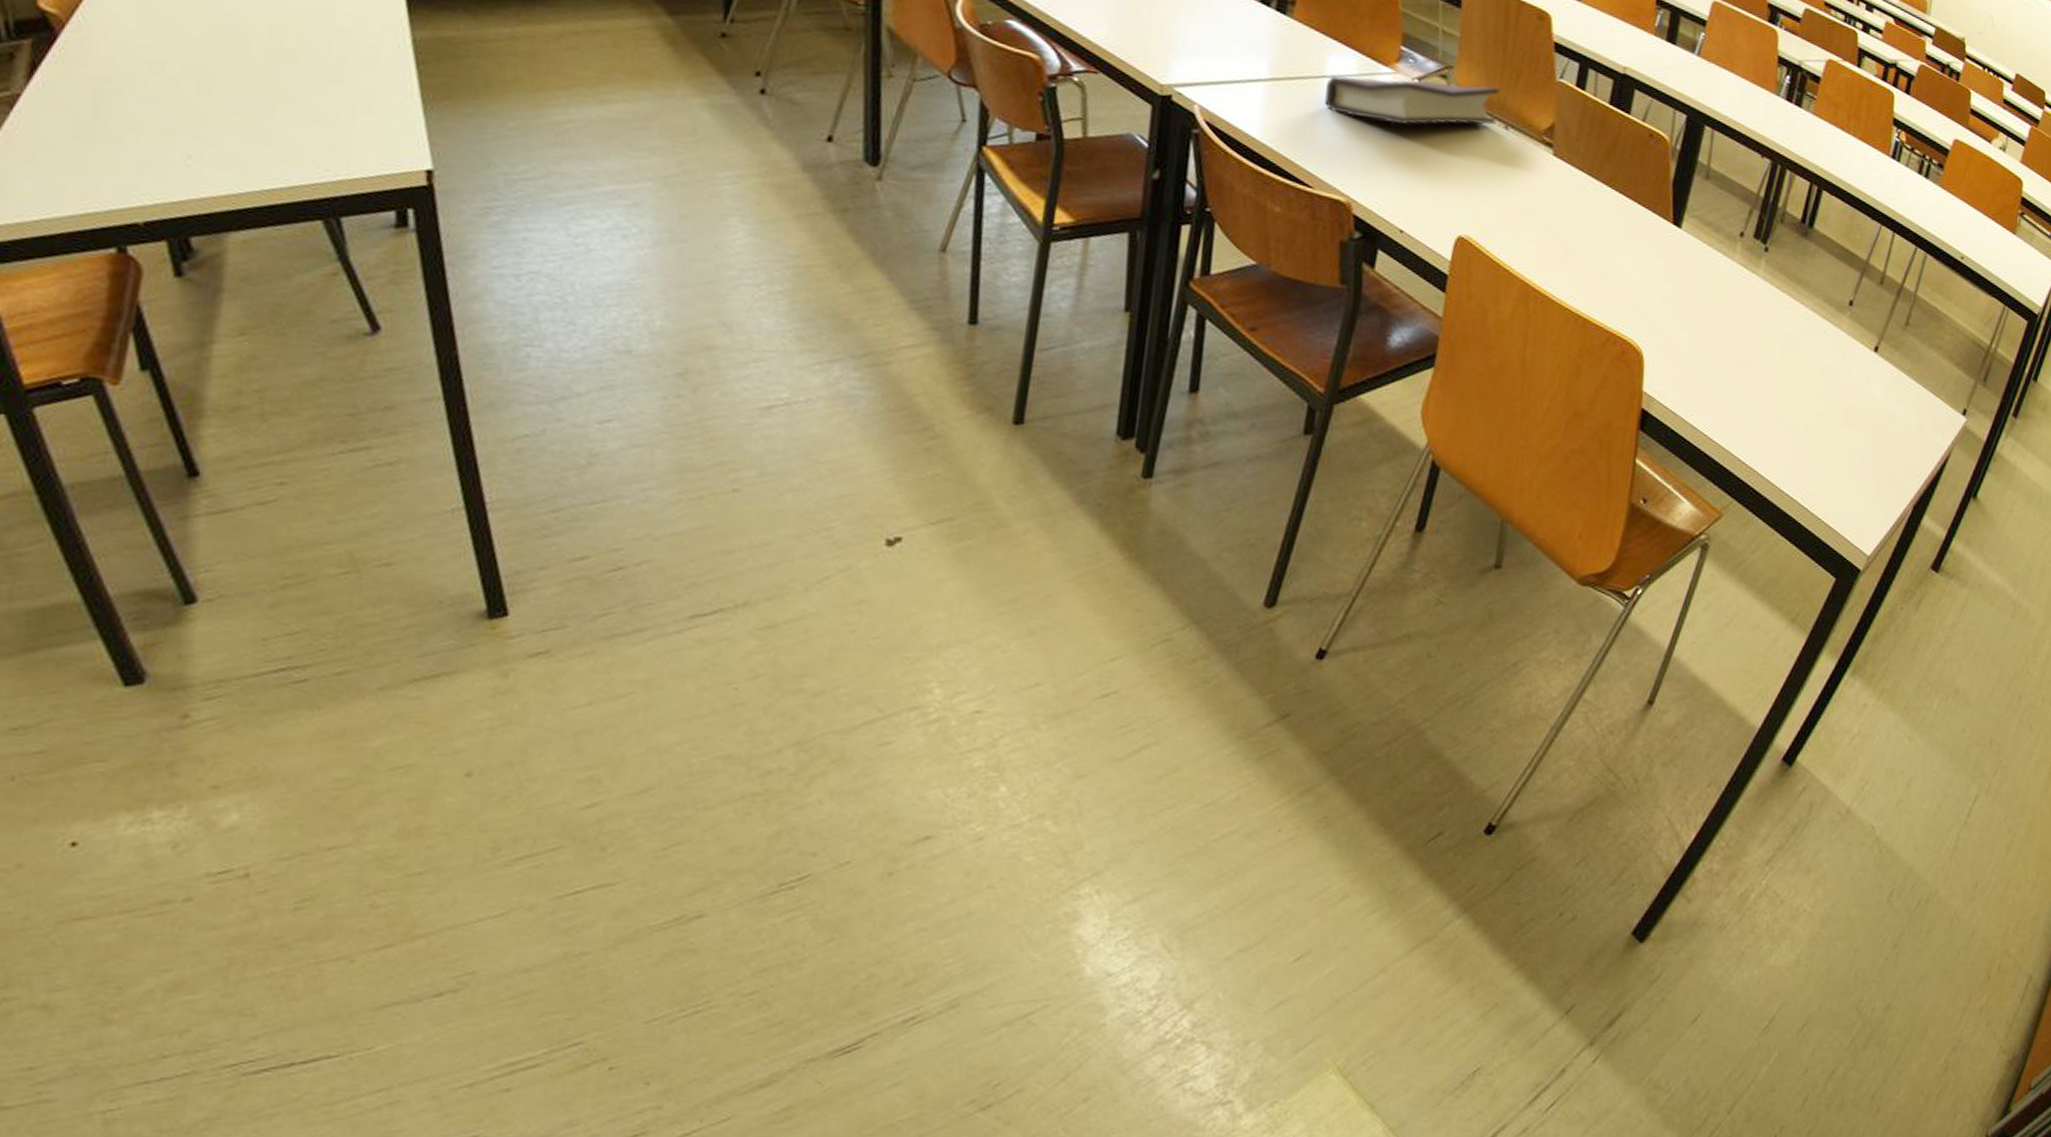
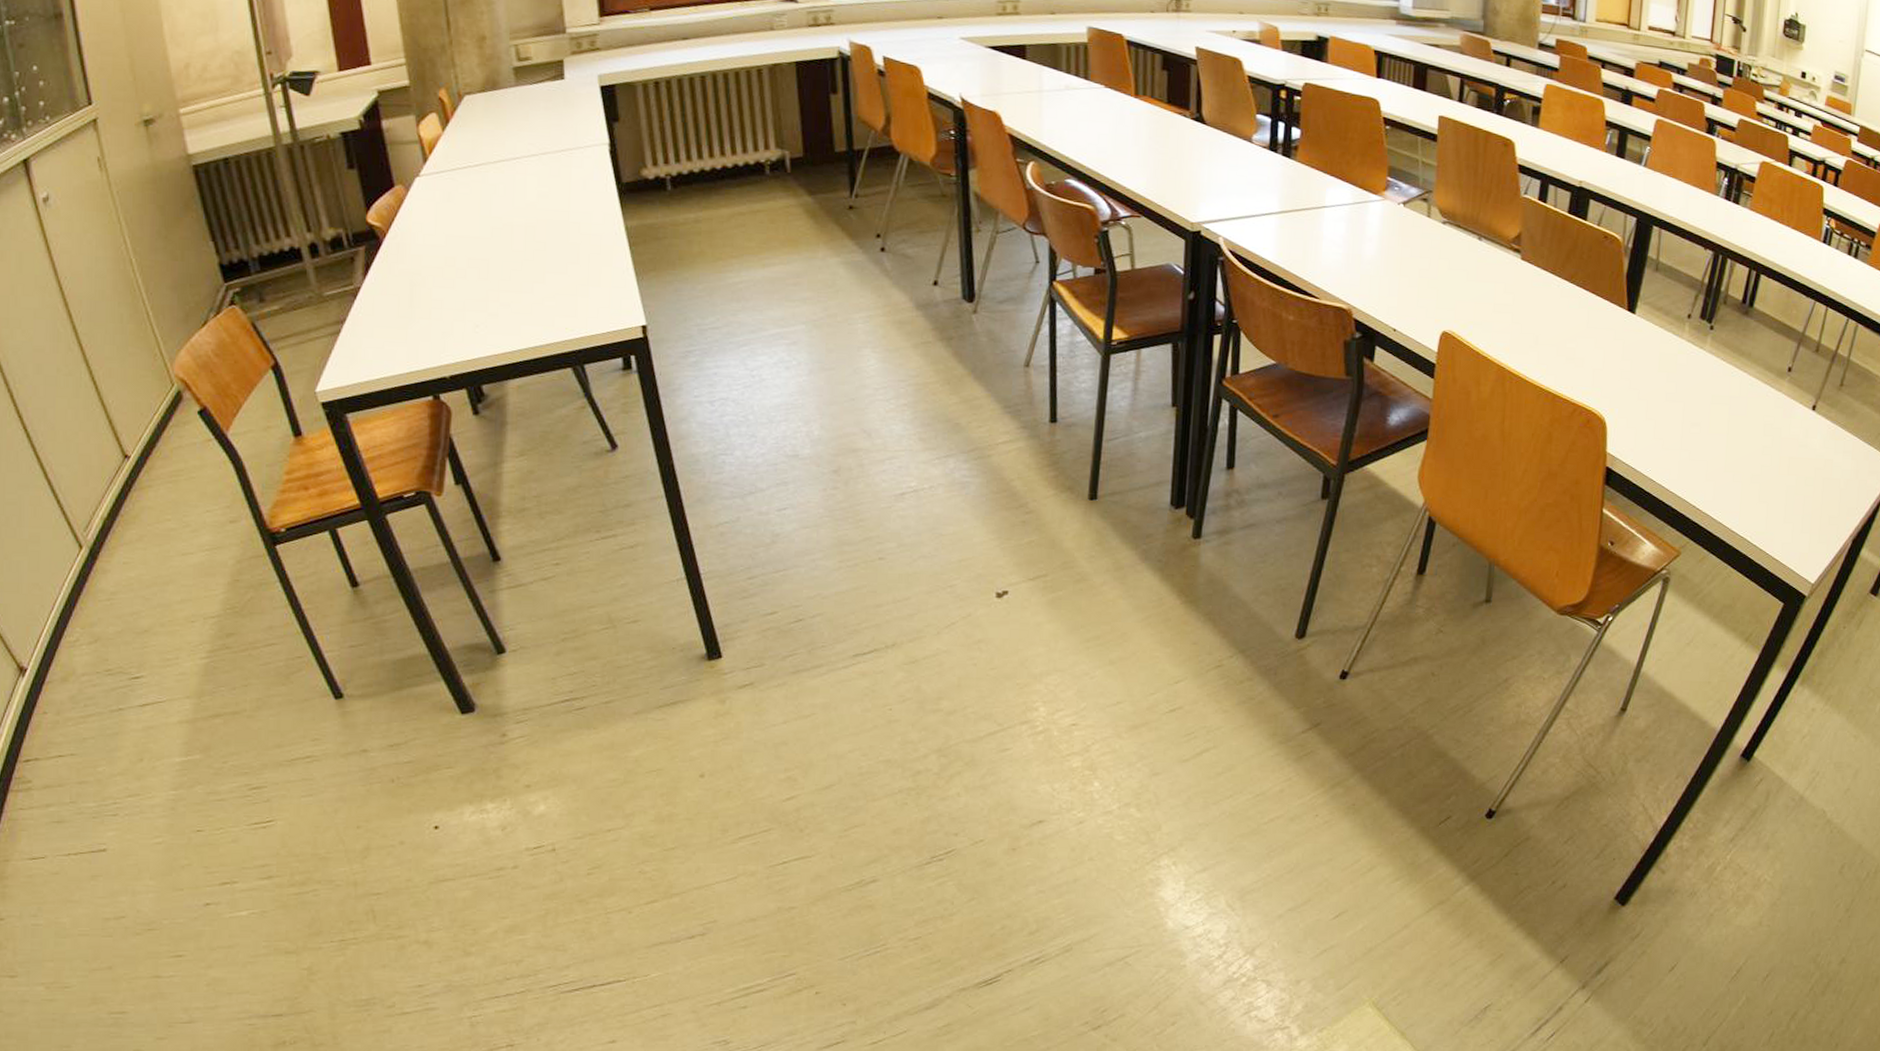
hardback book: present [1325,75,1499,126] -> none [1326,204,1473,242]

